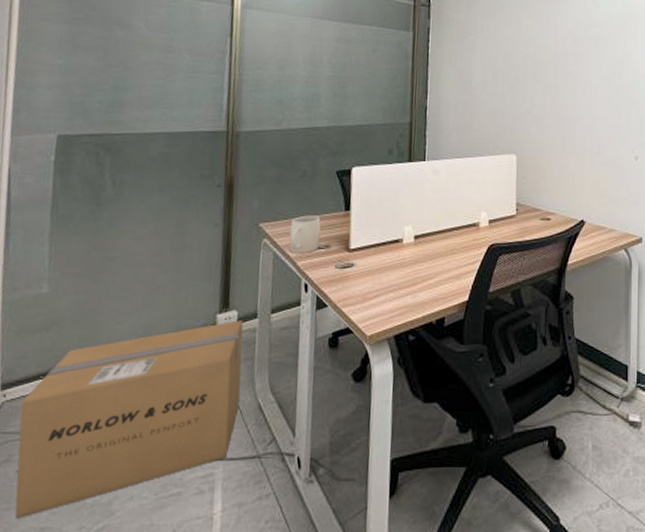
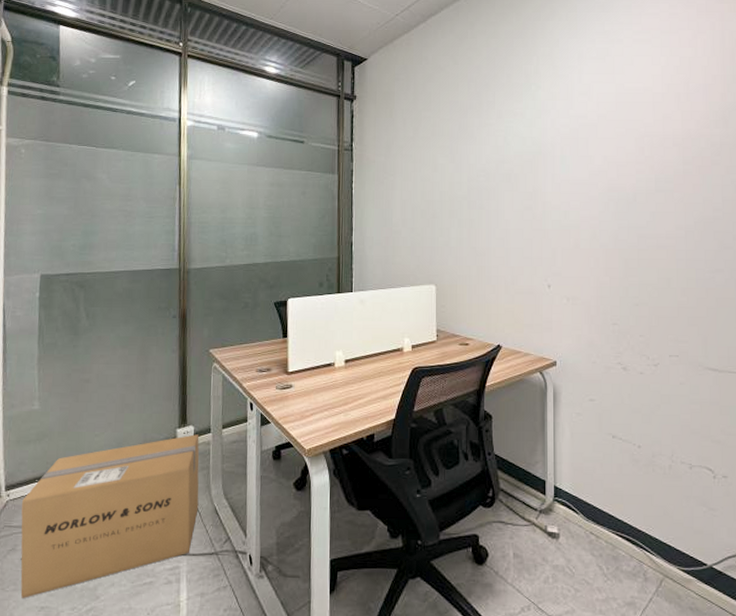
mug: present [289,215,321,253] -> none [235,342,263,376]

